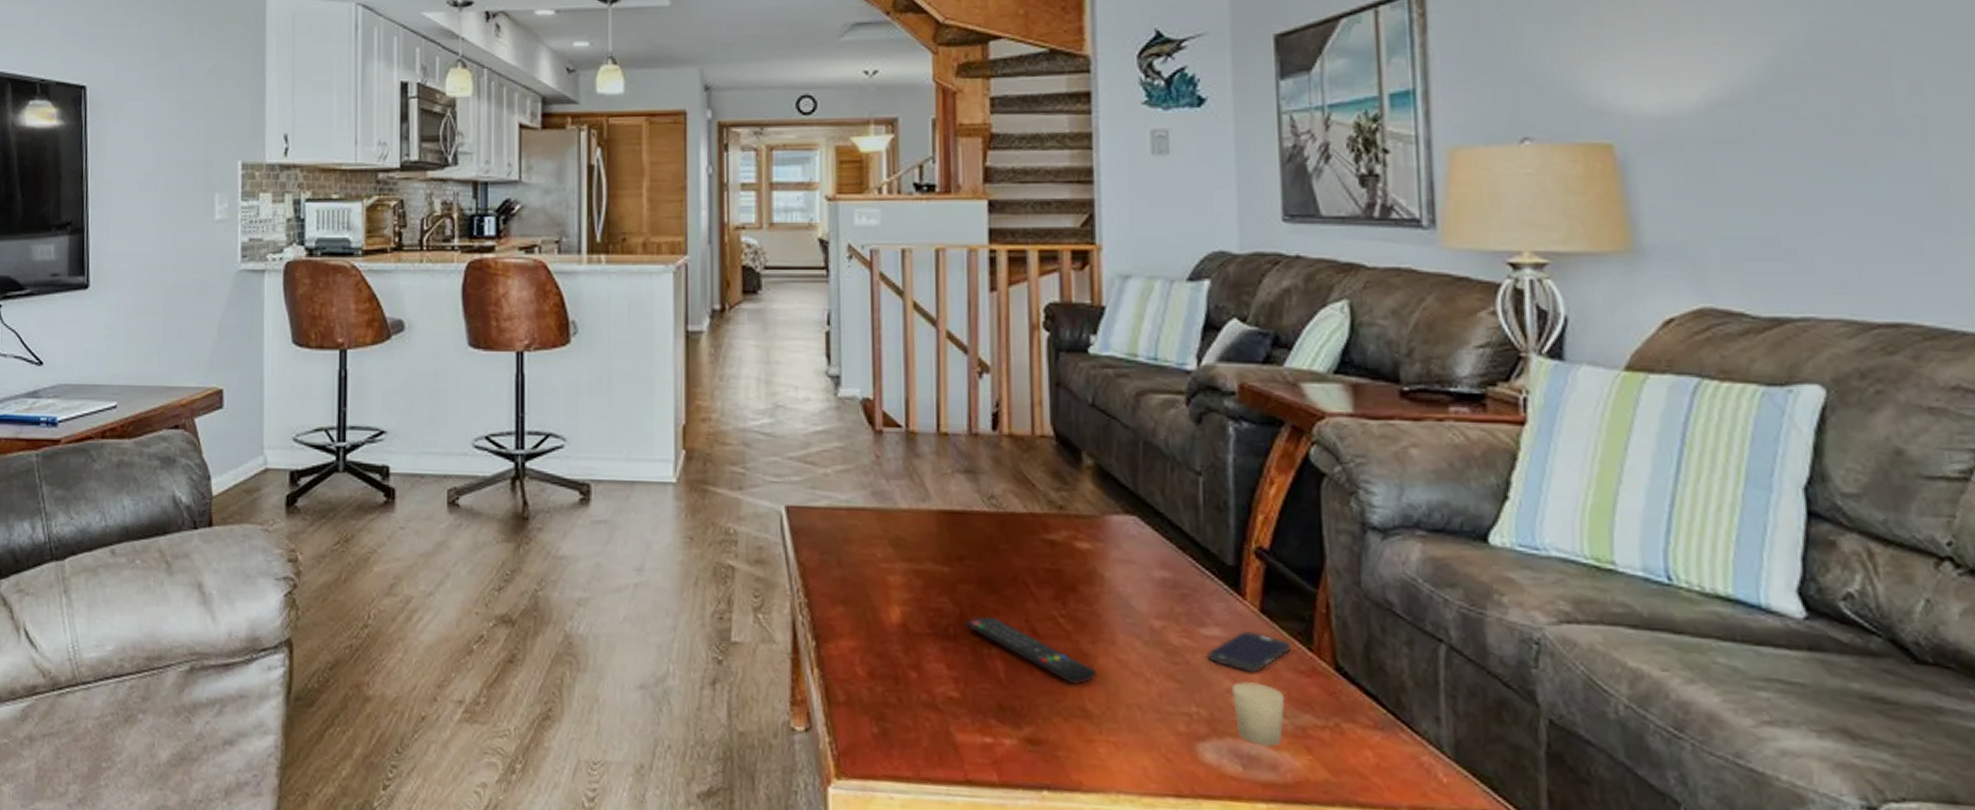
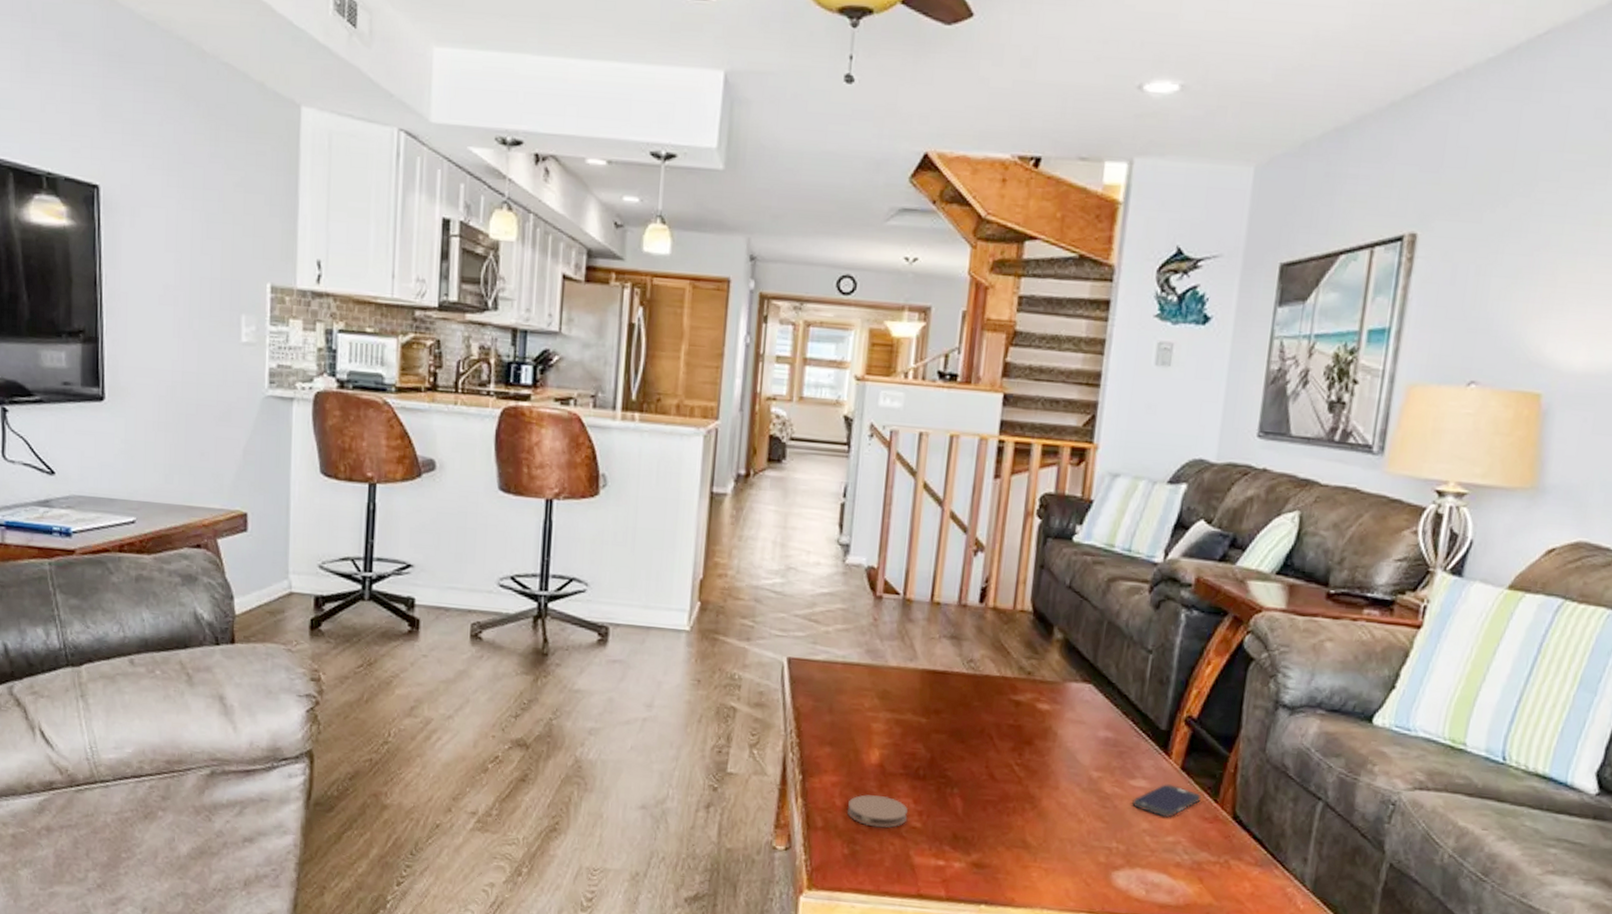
coaster: none [872,660,942,700] -> present [848,794,909,828]
remote control: present [965,617,1098,684] -> none [934,761,1041,821]
candle: present [1231,682,1285,747] -> none [1145,824,1189,877]

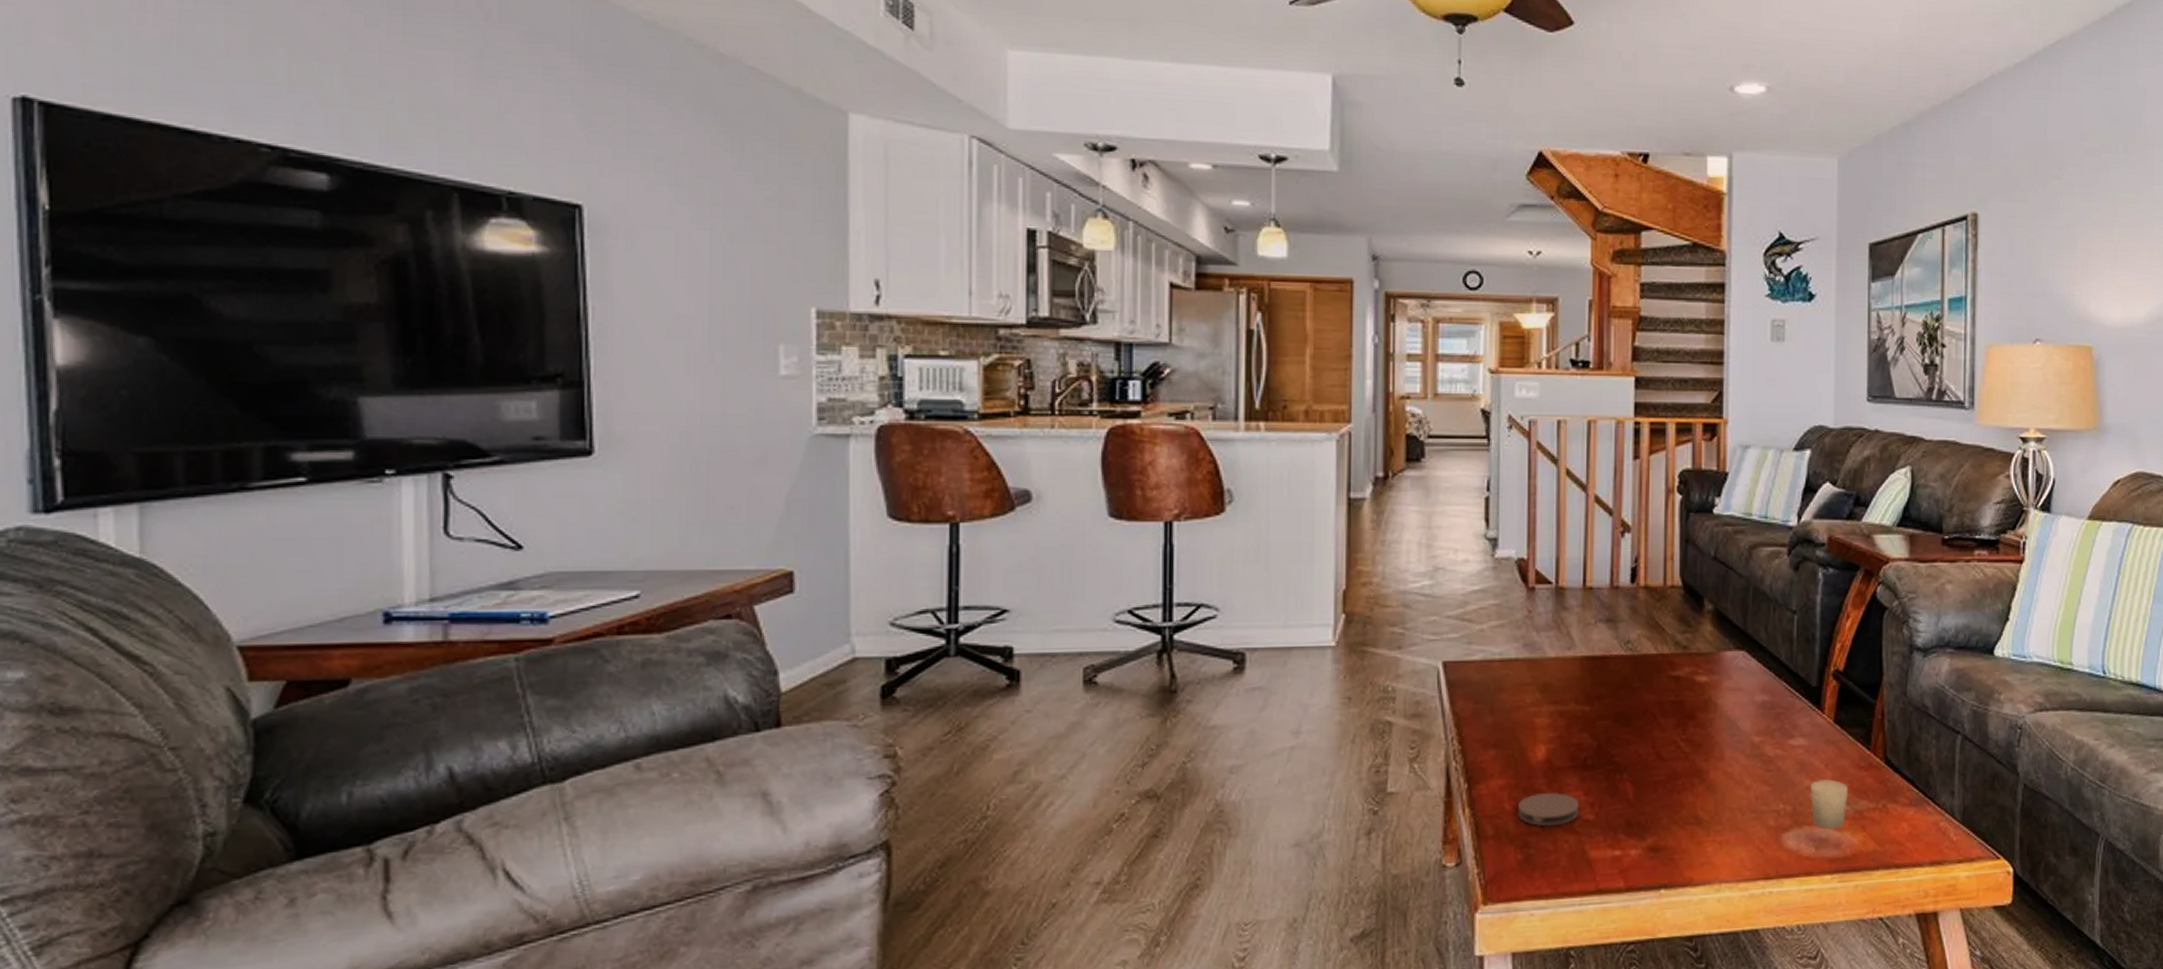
smartphone: present [1132,784,1202,818] -> none [1794,738,1855,772]
candle: none [1145,824,1189,877] -> present [1809,779,1849,831]

